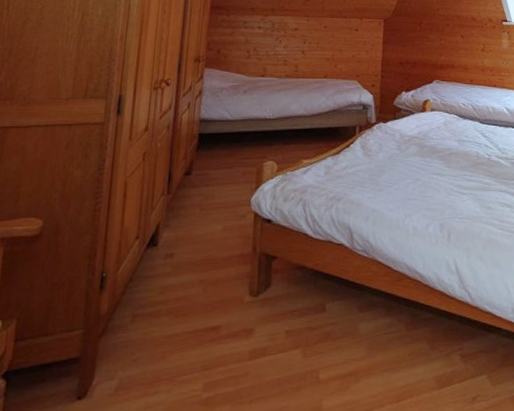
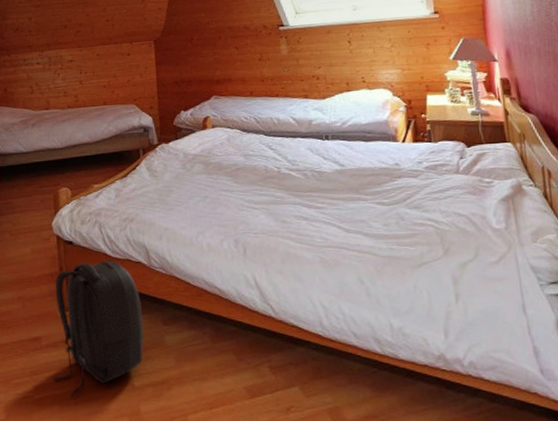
backpack: none [229,240,338,394] -> present [54,259,144,396]

